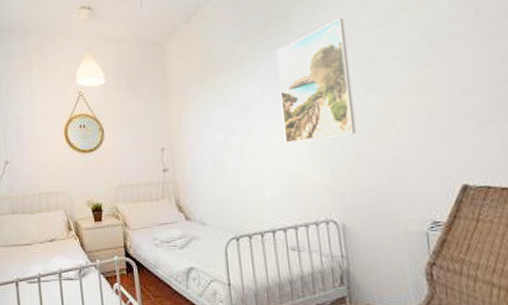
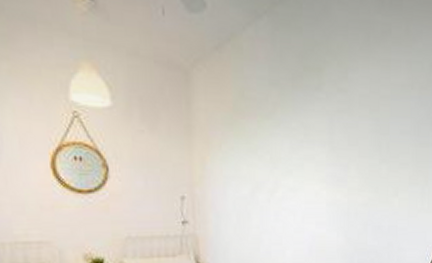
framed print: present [276,18,356,143] -> none [308,83,370,203]

